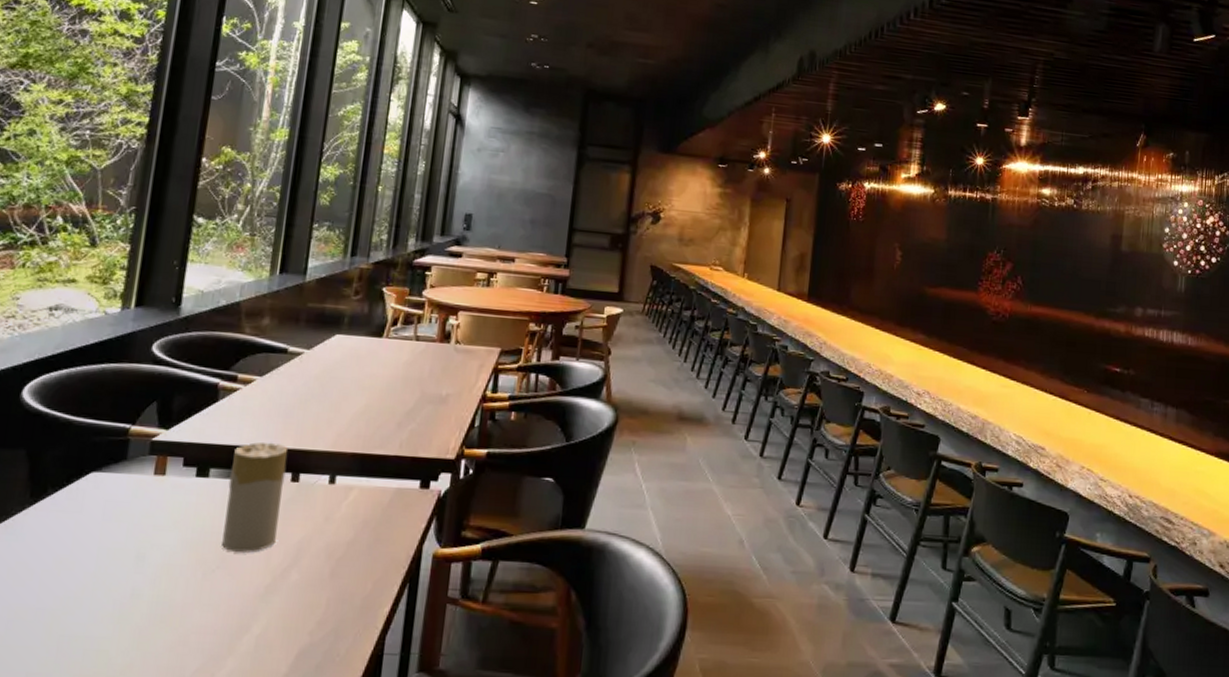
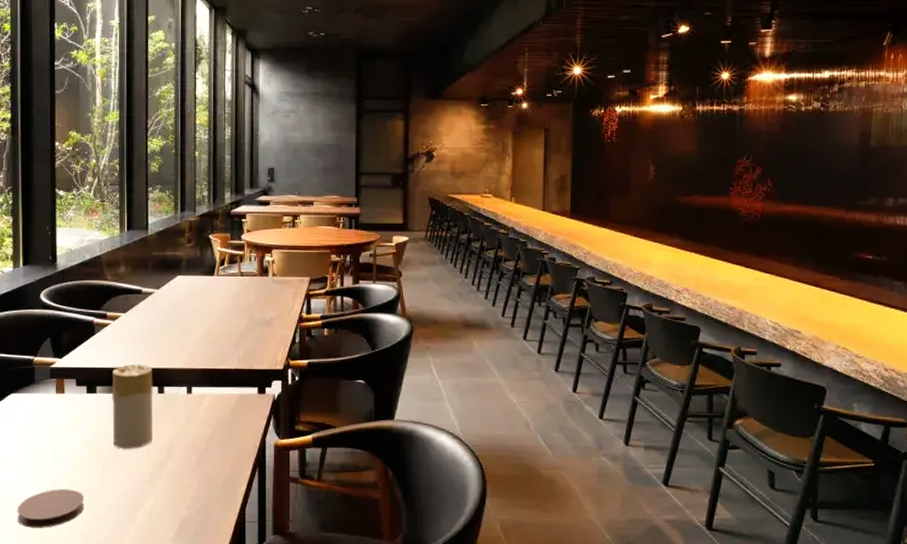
coaster: none [72,603,172,656] -> present [17,489,85,528]

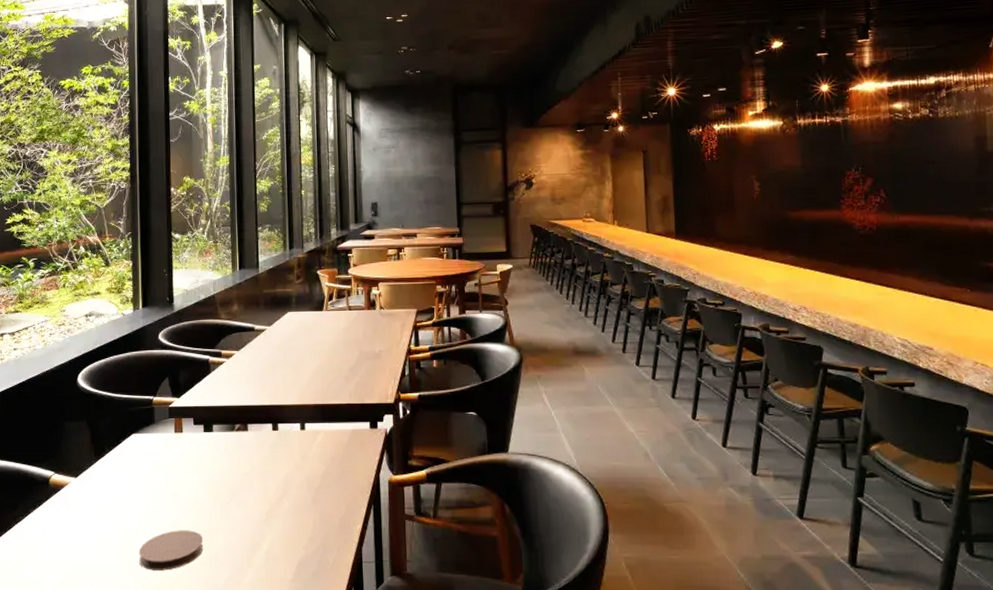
candle: present [112,364,153,449] -> none [227,401,268,487]

